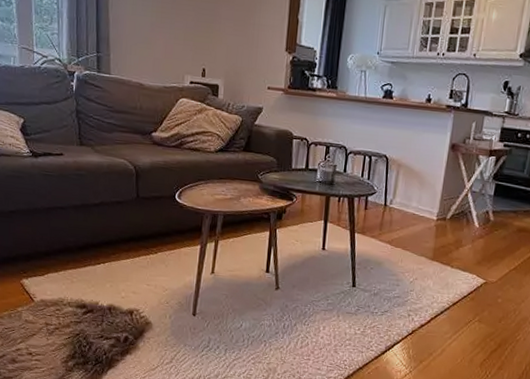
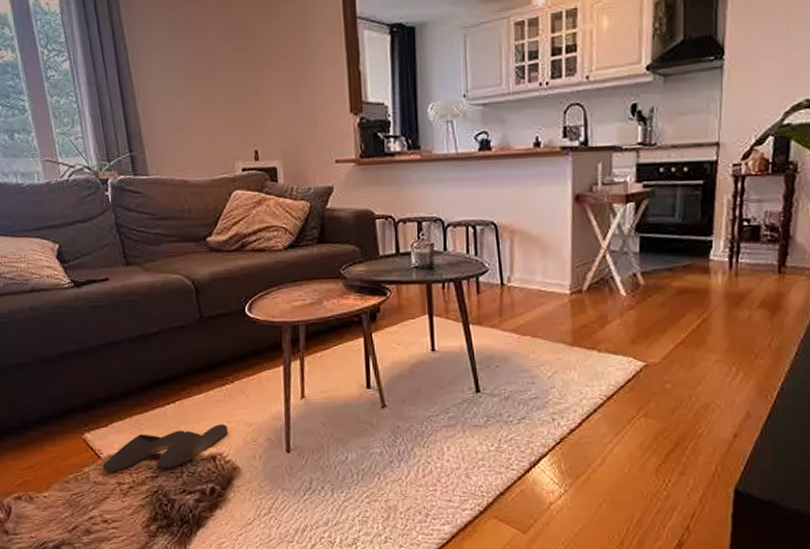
slippers: none [34,285,147,317] -> present [102,424,228,473]

